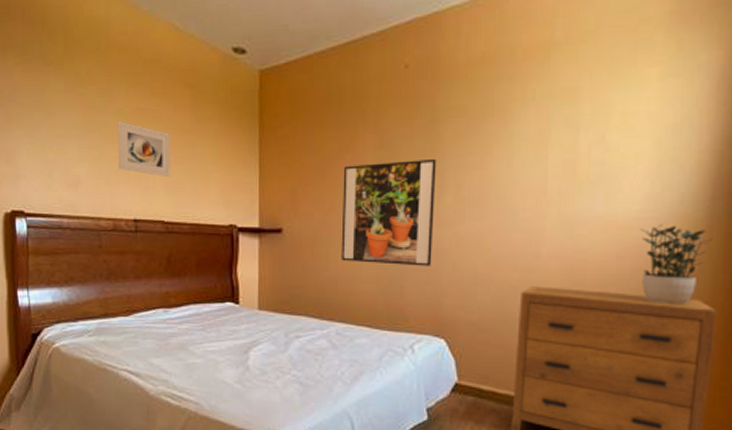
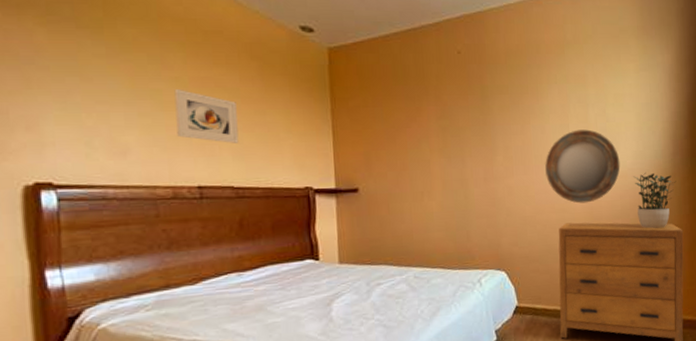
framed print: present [341,158,437,266] -> none [411,126,491,214]
home mirror: none [509,162,622,262] -> present [545,129,620,204]

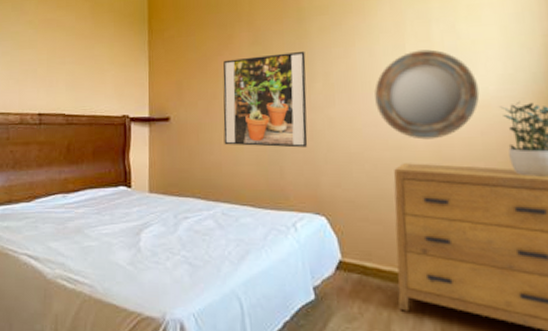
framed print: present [174,90,239,143] -> none [27,31,72,75]
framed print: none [411,126,491,214] -> present [223,50,308,148]

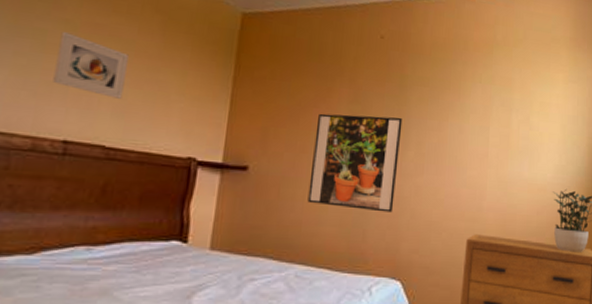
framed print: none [27,31,72,75] -> present [53,32,129,99]
home mirror: present [374,49,480,140] -> none [459,134,540,215]

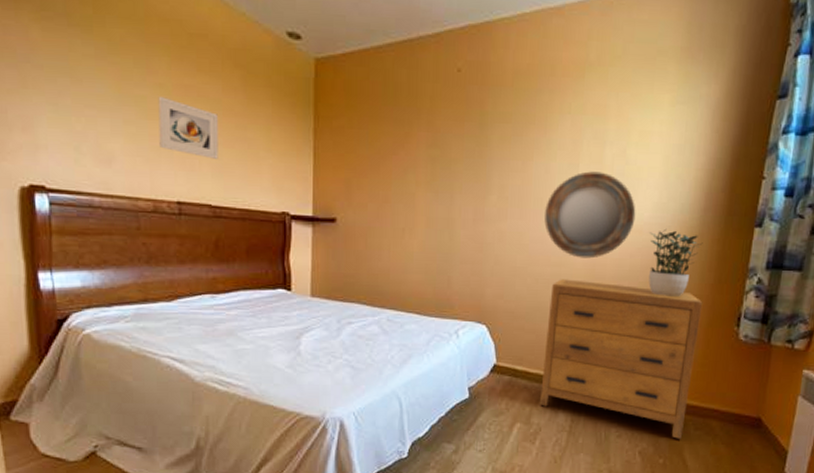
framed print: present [307,113,403,213] -> none [393,159,484,259]
home mirror: none [459,134,540,215] -> present [544,171,636,259]

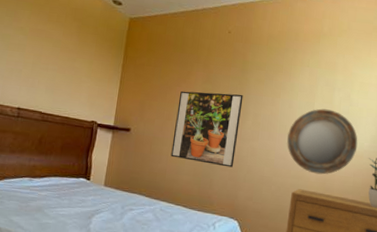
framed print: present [158,97,218,159] -> none [13,36,57,80]
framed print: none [393,159,484,259] -> present [171,91,243,168]

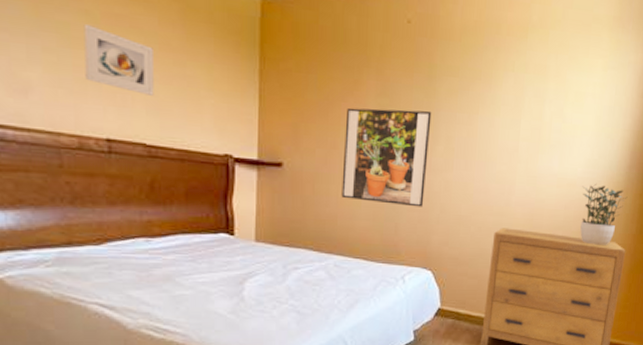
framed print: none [13,36,57,80] -> present [83,25,154,96]
home mirror: present [287,108,358,175] -> none [488,127,571,209]

